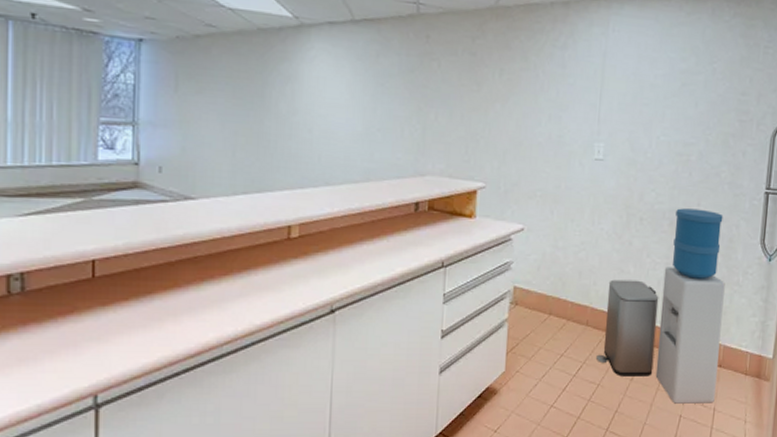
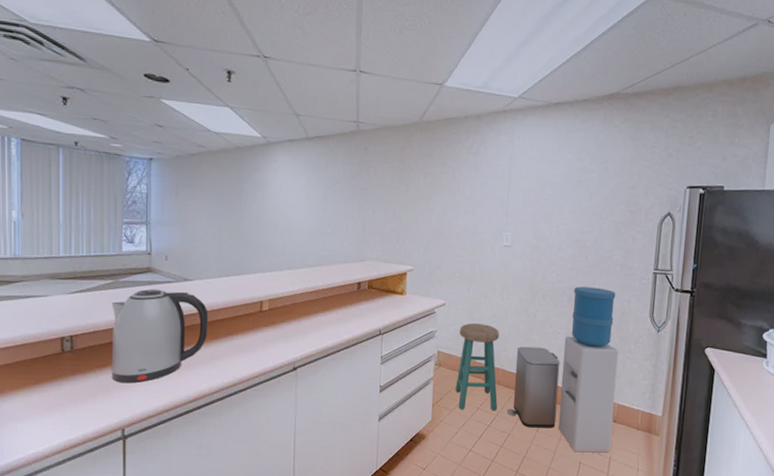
kettle: none [79,209,218,335] -> present [111,288,209,384]
stool: none [534,252,588,357] -> present [455,323,499,410]

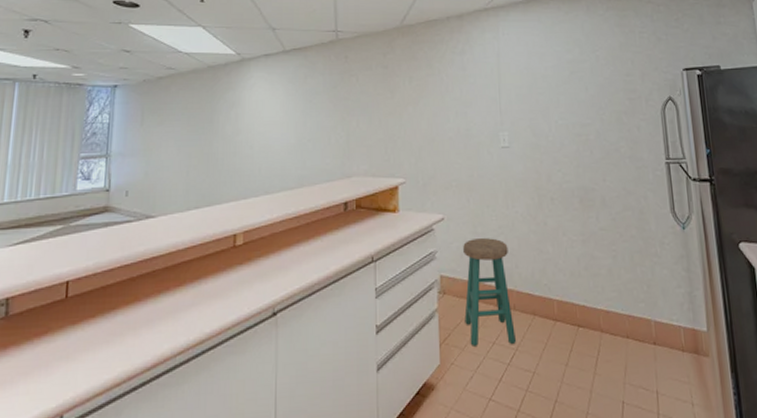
kettle: present [111,288,209,384] -> none [52,231,173,354]
pedal bin: present [507,346,560,428] -> none [528,259,587,362]
water cooler: present [558,286,618,453] -> none [582,184,656,389]

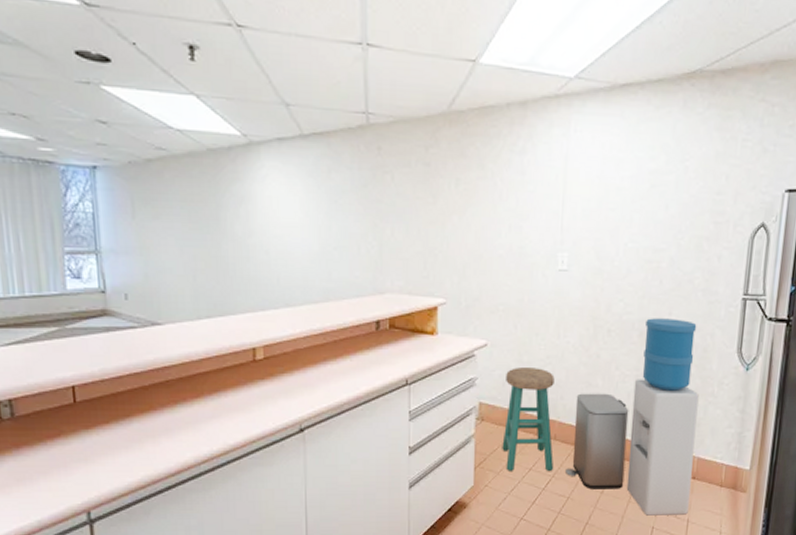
pedal bin: none [528,259,587,362] -> present [566,393,629,490]
water cooler: none [582,184,656,389] -> present [626,318,699,516]

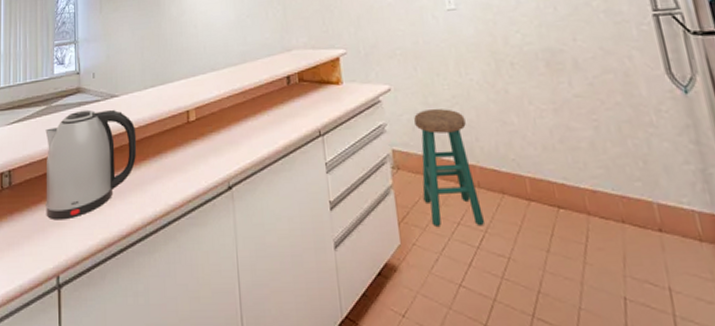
kettle: none [59,336,188,456] -> present [45,109,137,220]
pedal bin: present [566,393,629,490] -> none [492,131,573,248]
water cooler: present [626,318,699,516] -> none [549,44,667,282]

